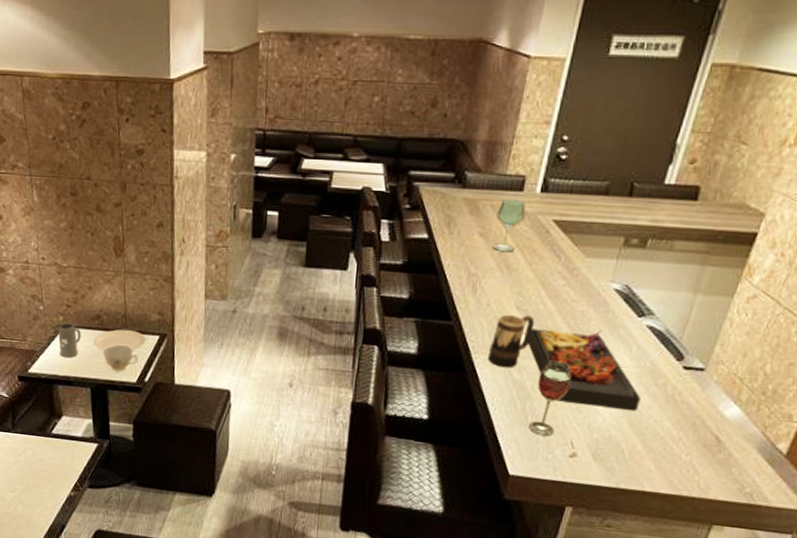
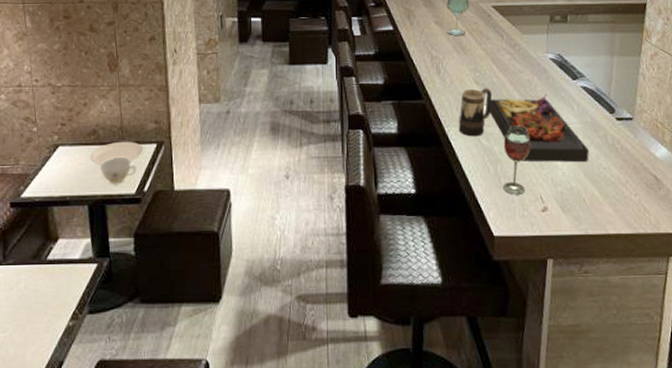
beer mug: present [58,322,81,358] -> none [53,141,77,178]

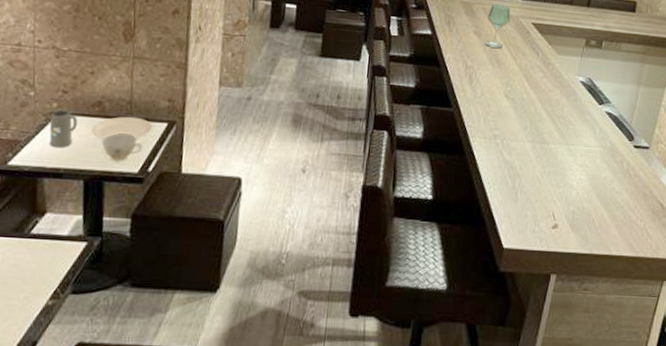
beer mug: none [53,141,77,178] -> present [49,109,78,148]
beer mug: present [458,88,493,137] -> none [483,102,521,150]
food platter: present [489,94,589,163] -> none [516,115,604,185]
wineglass: present [503,125,531,195] -> none [519,142,551,210]

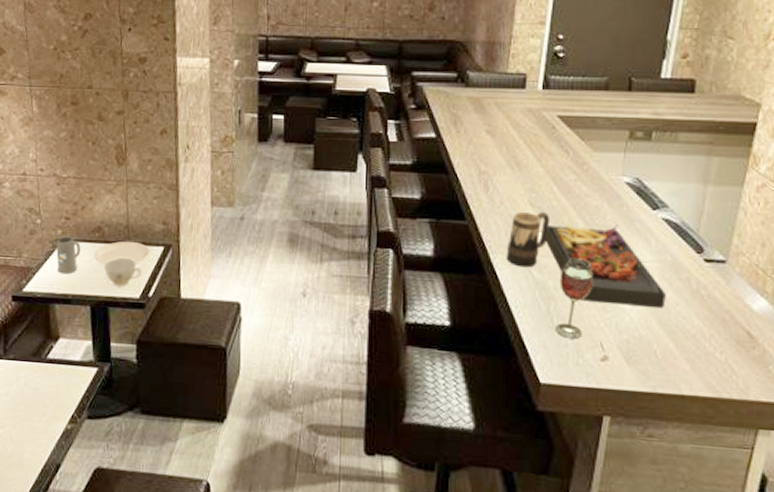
beer mug: none [483,102,521,150] -> present [506,211,551,268]
wine glass: present [484,3,511,49] -> none [500,96,530,149]
food platter: none [516,115,604,185] -> present [546,224,666,309]
wineglass: none [519,142,551,210] -> present [556,258,594,339]

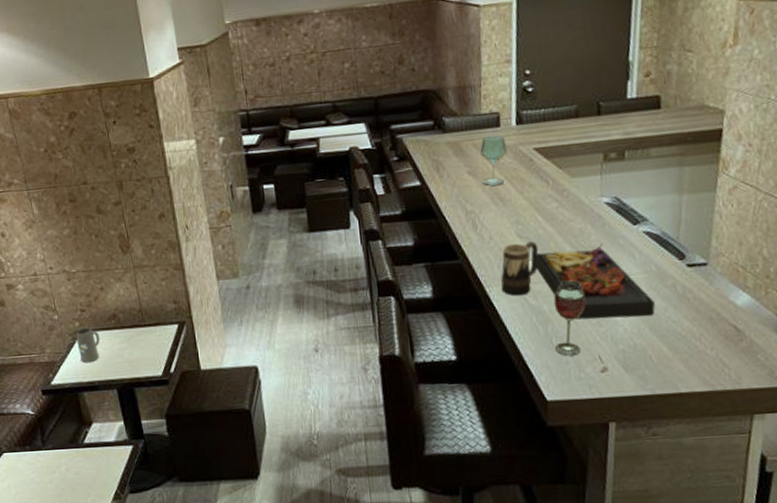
plate: present [93,241,150,264] -> none [112,323,166,349]
teacup: present [103,257,141,286] -> none [123,339,160,367]
wine glass: none [500,96,530,149] -> present [480,135,508,186]

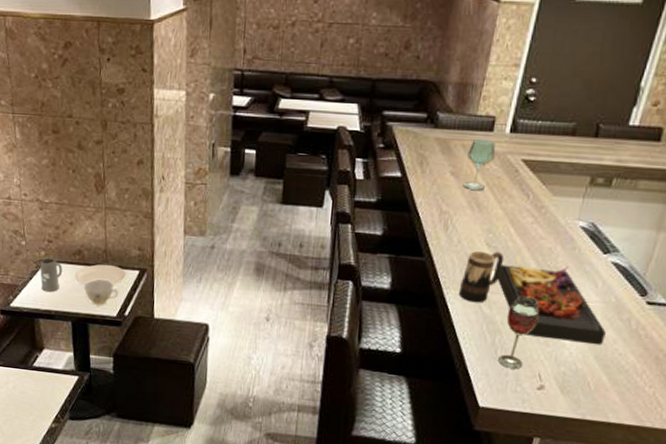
plate: none [112,323,166,349] -> present [74,264,127,285]
teacup: none [123,339,160,367] -> present [83,279,118,305]

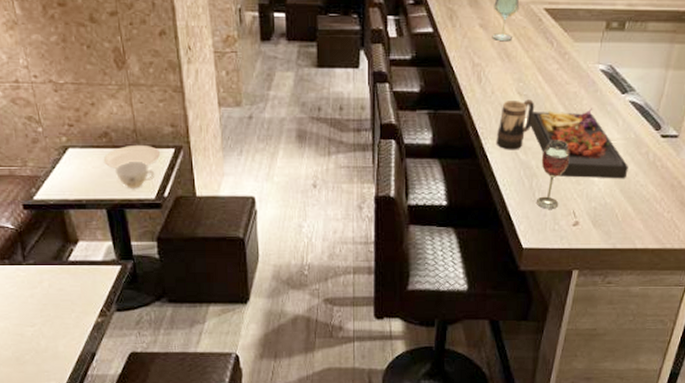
beer mug: present [40,257,63,293] -> none [62,143,89,181]

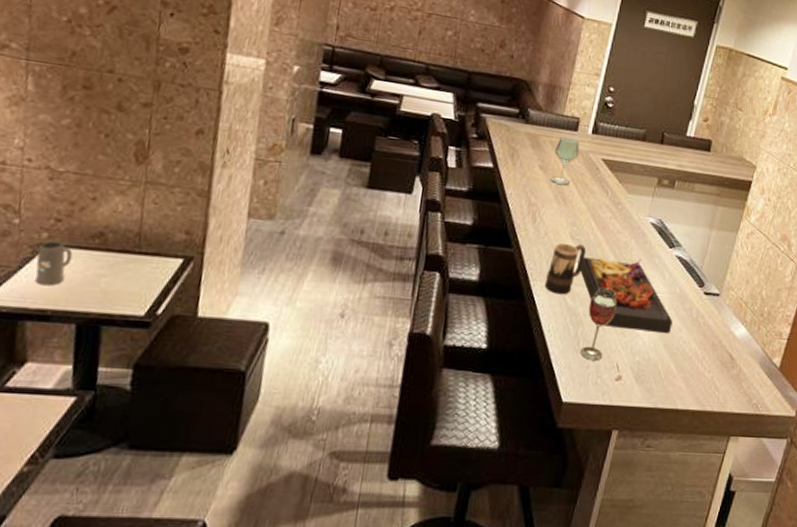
beer mug: none [62,143,89,181] -> present [35,240,73,286]
plate: present [103,144,161,169] -> none [89,250,166,276]
teacup: present [115,161,154,188] -> none [100,268,151,302]

